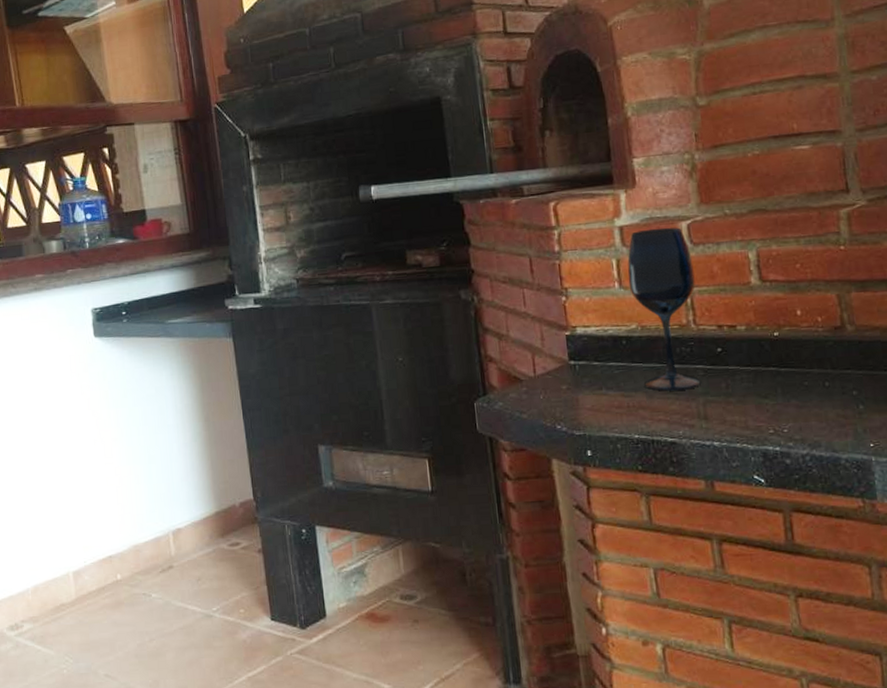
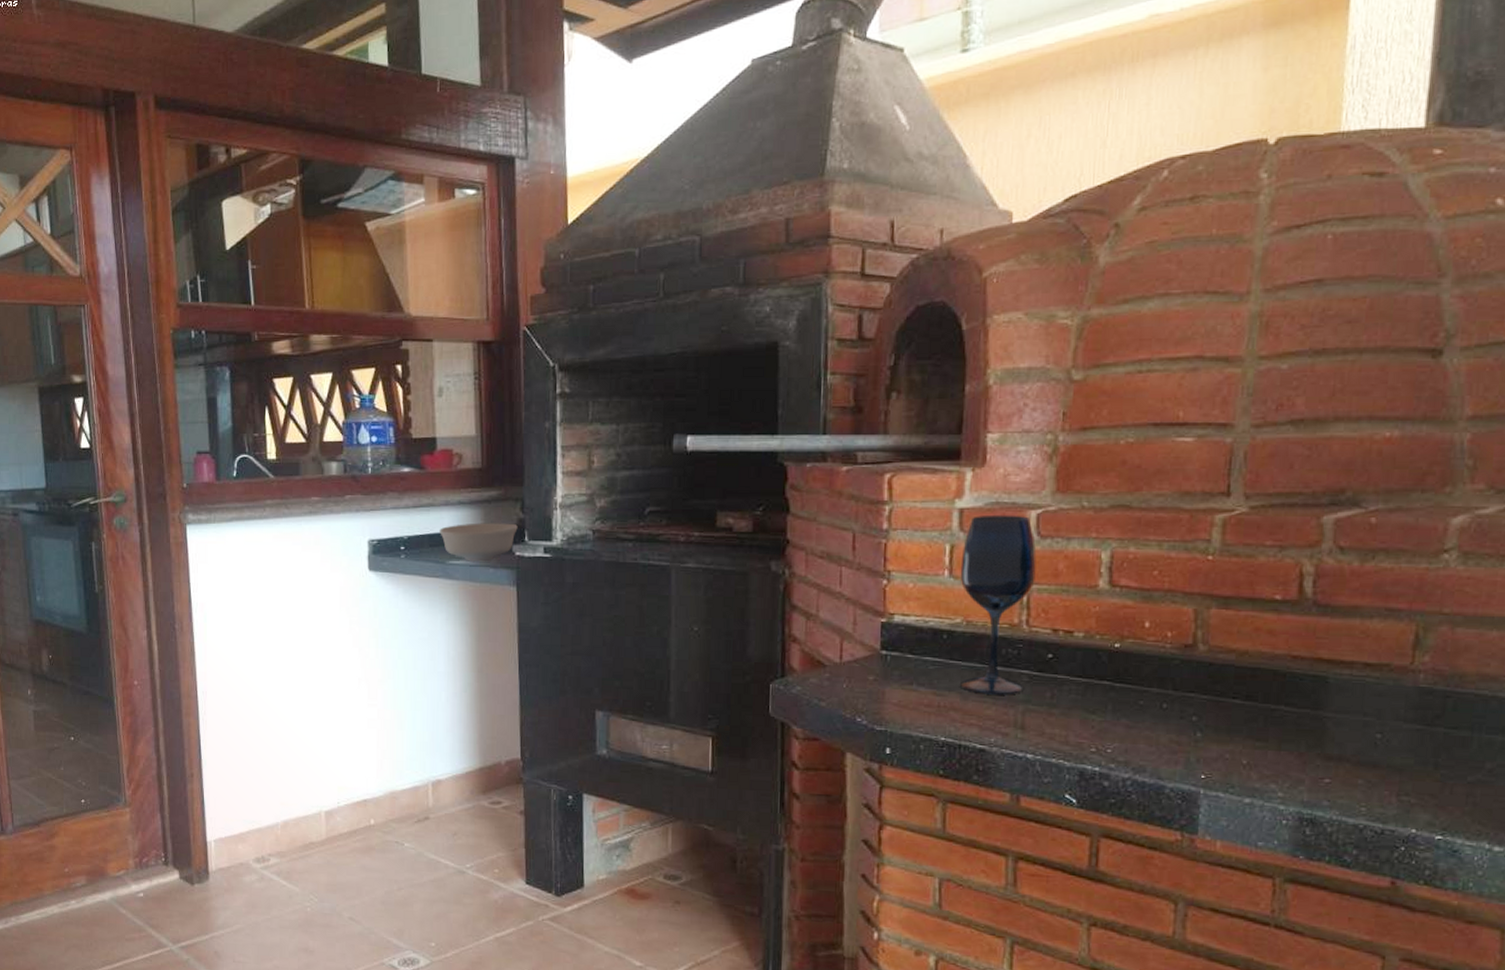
bowl: none [157,280,228,319] -> present [440,523,518,562]

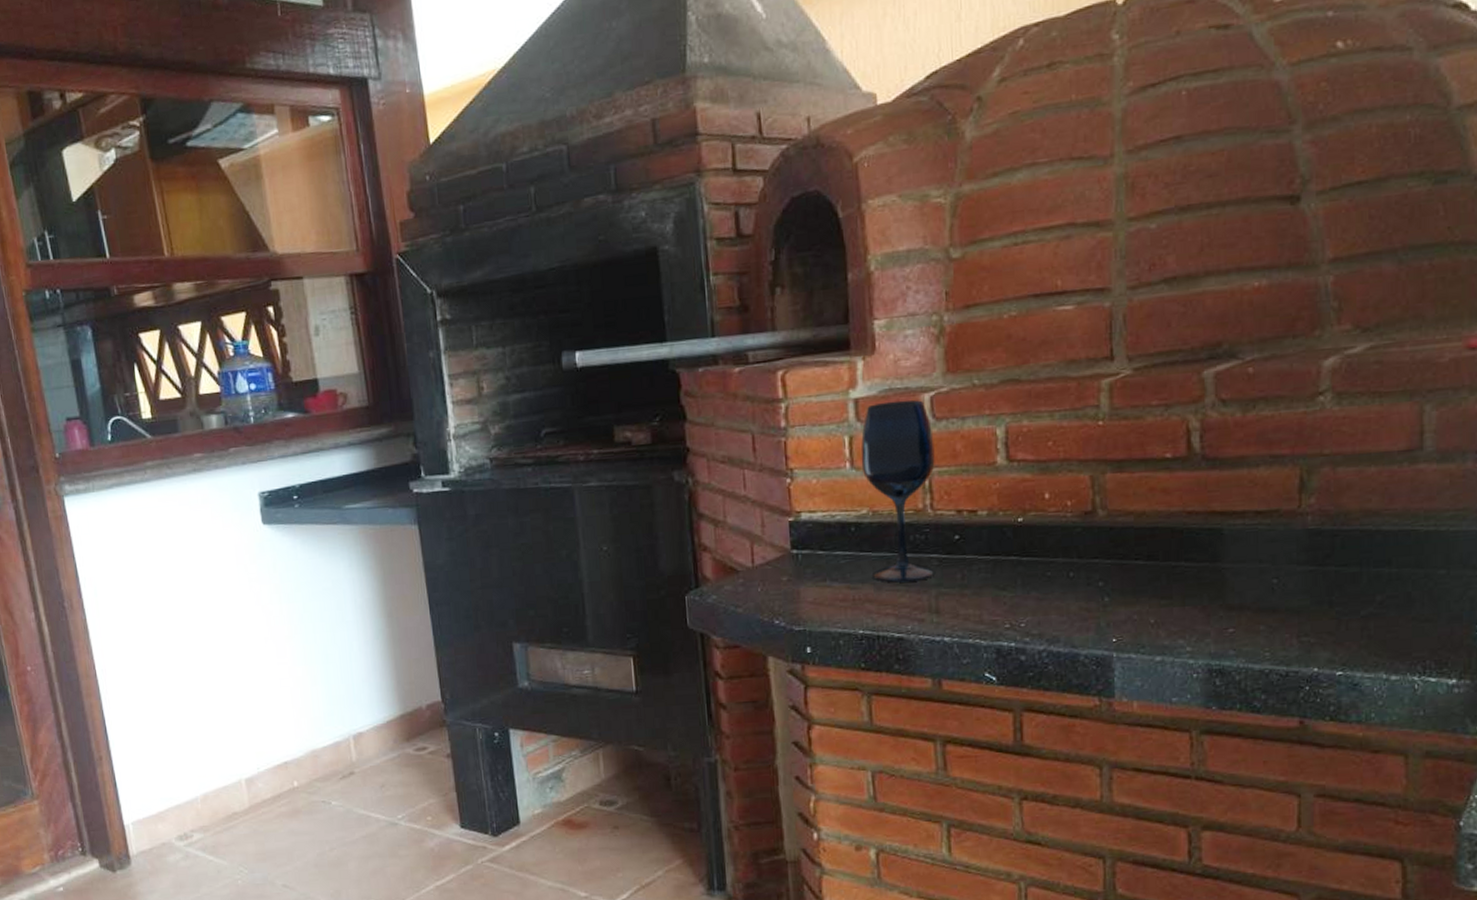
bowl: present [440,523,518,562] -> none [332,459,413,504]

